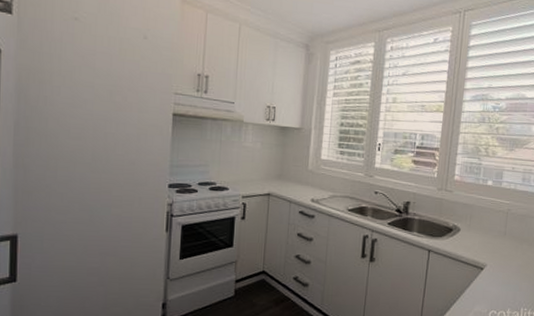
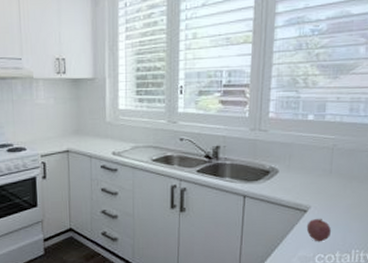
fruit: none [482,277,504,299] -> present [306,219,332,242]

